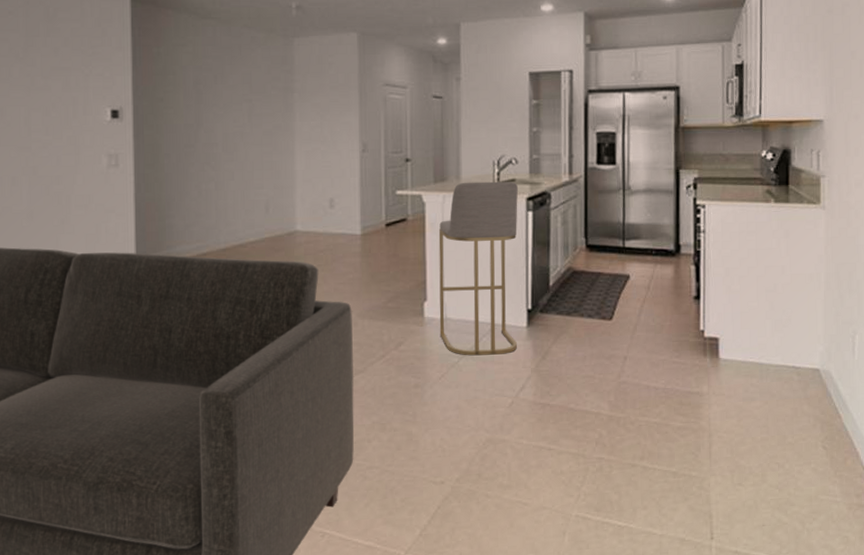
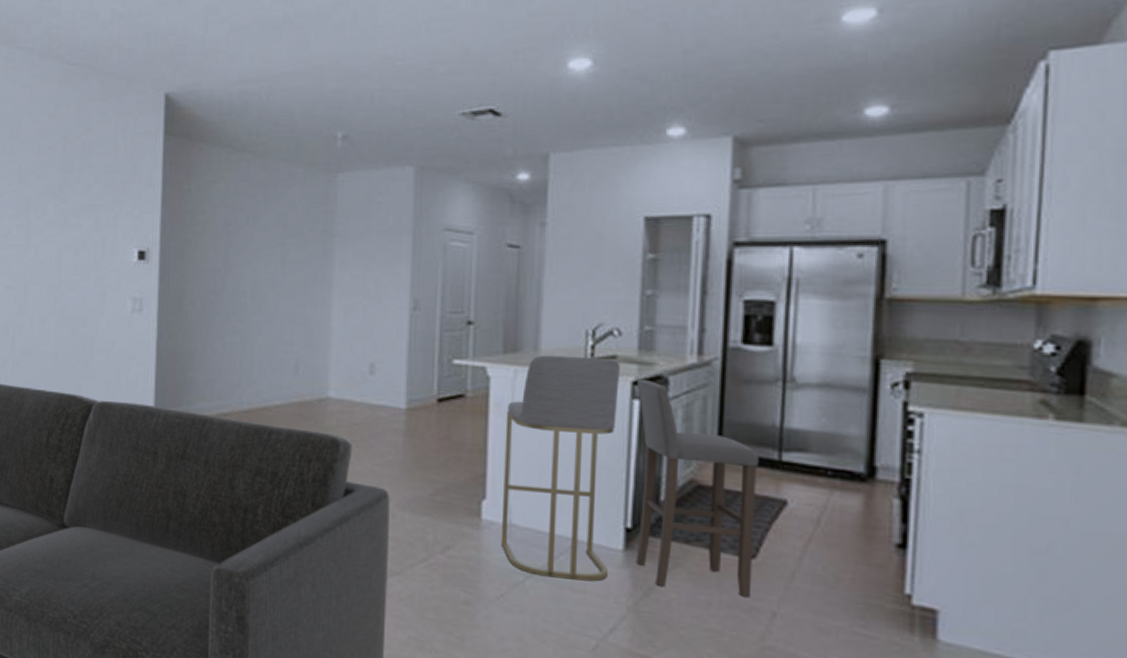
bar stool: none [529,195,611,351] -> present [636,379,759,598]

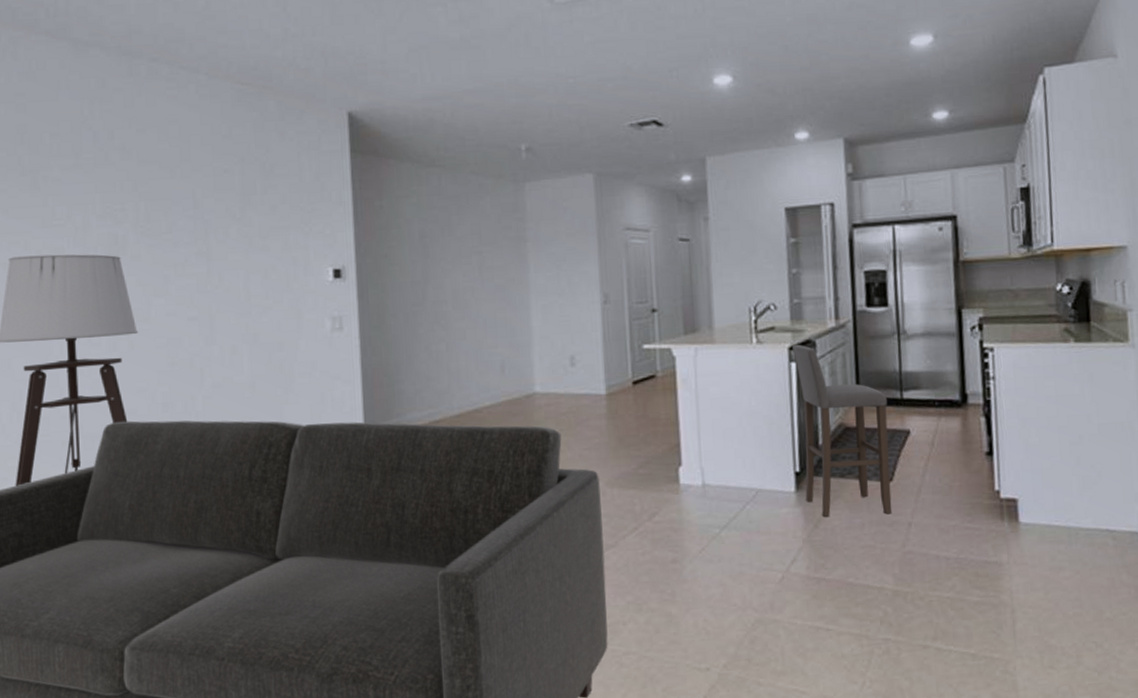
bar stool: present [500,355,621,582] -> none [691,329,785,526]

